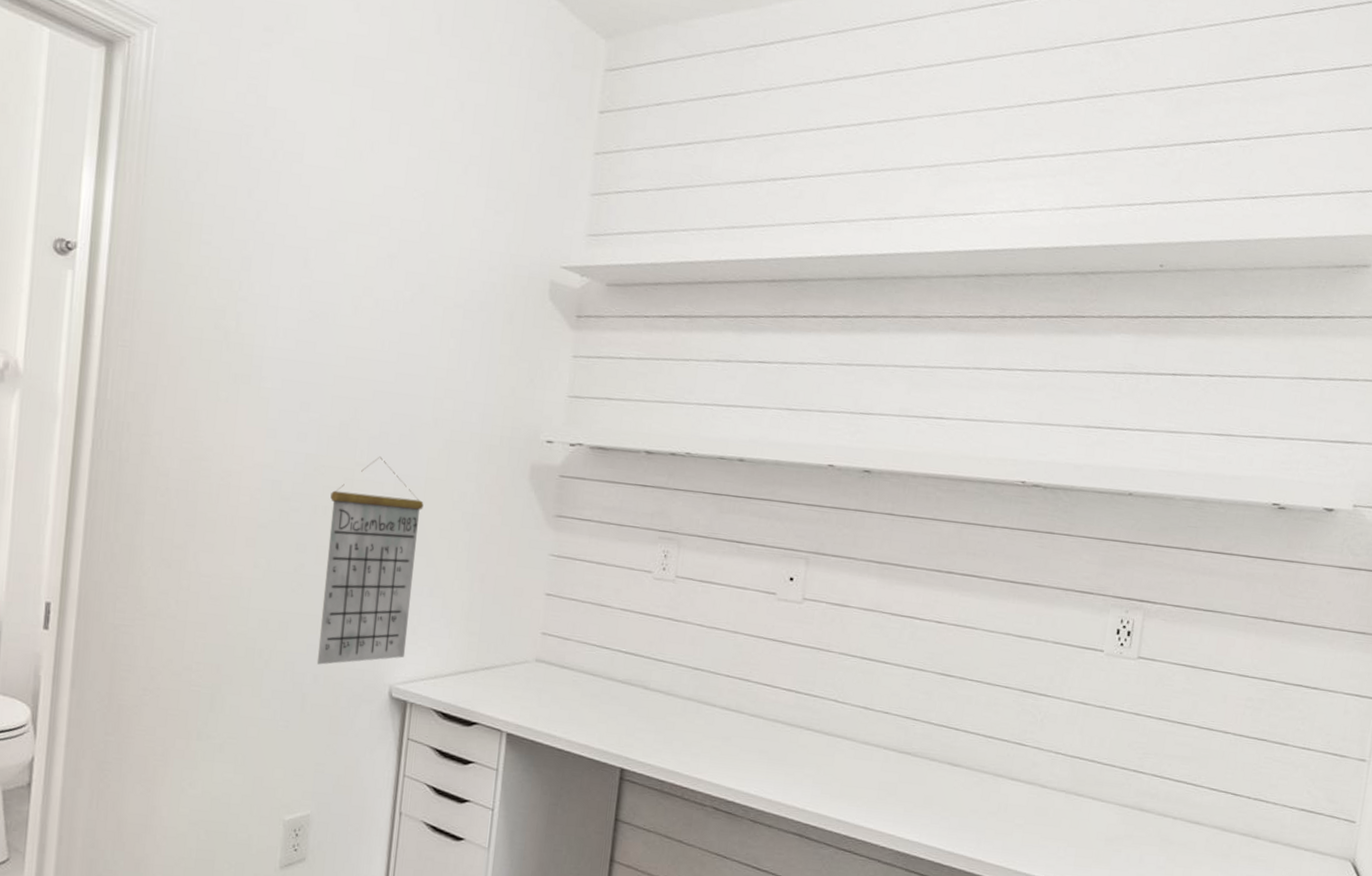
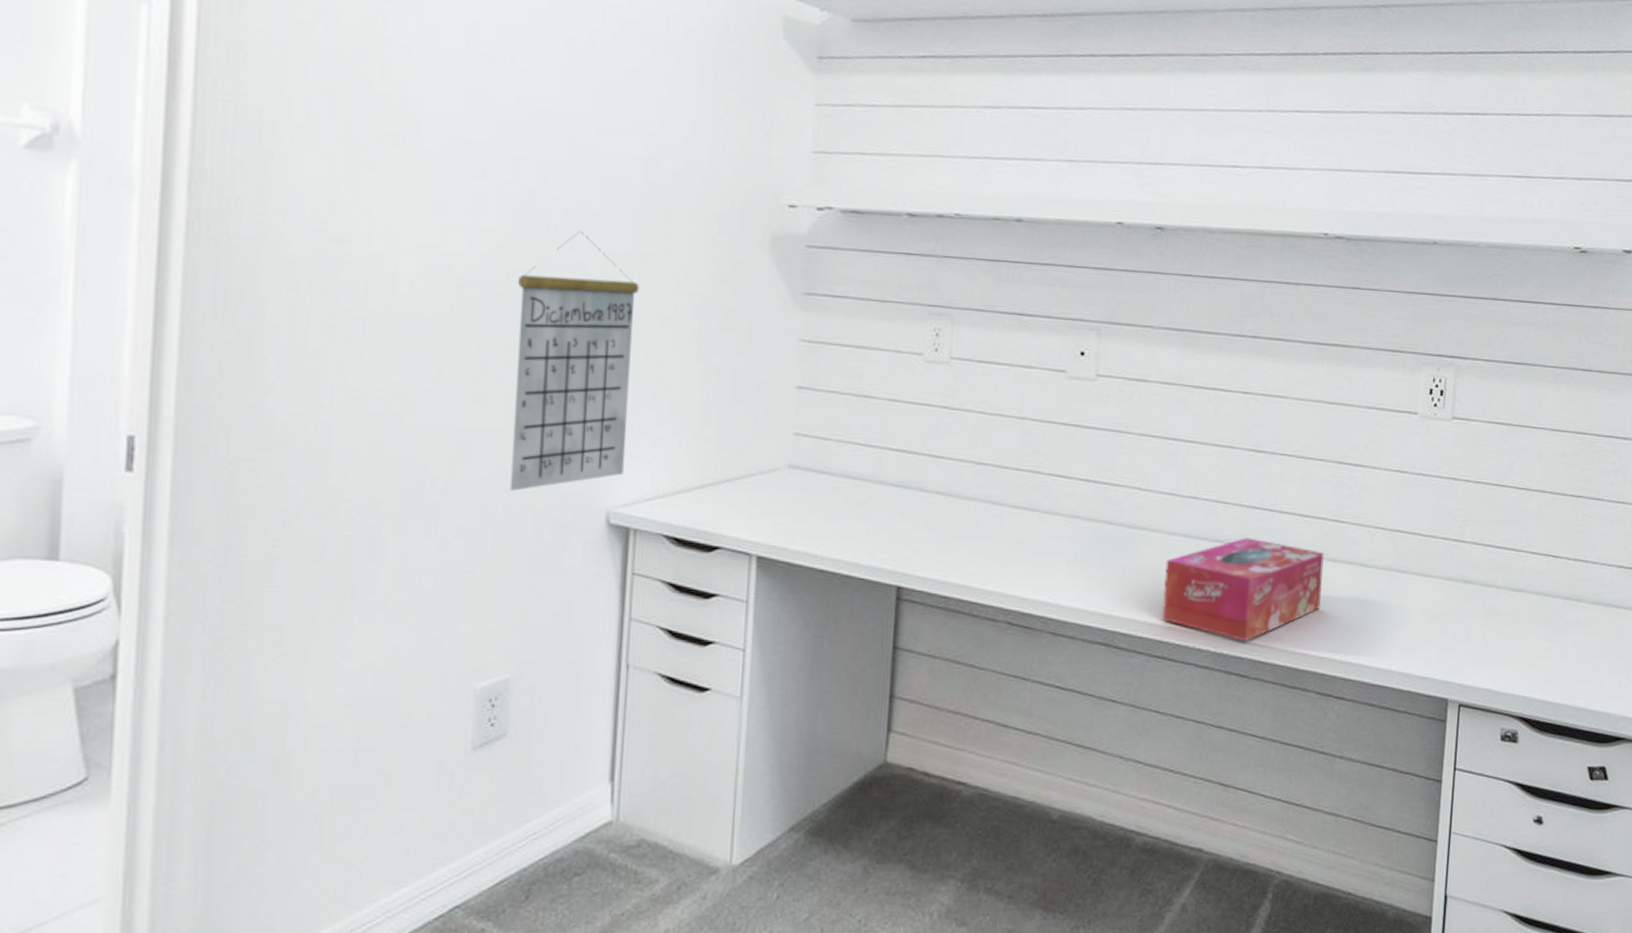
tissue box: none [850,752,1005,845] -> present [1162,538,1324,642]

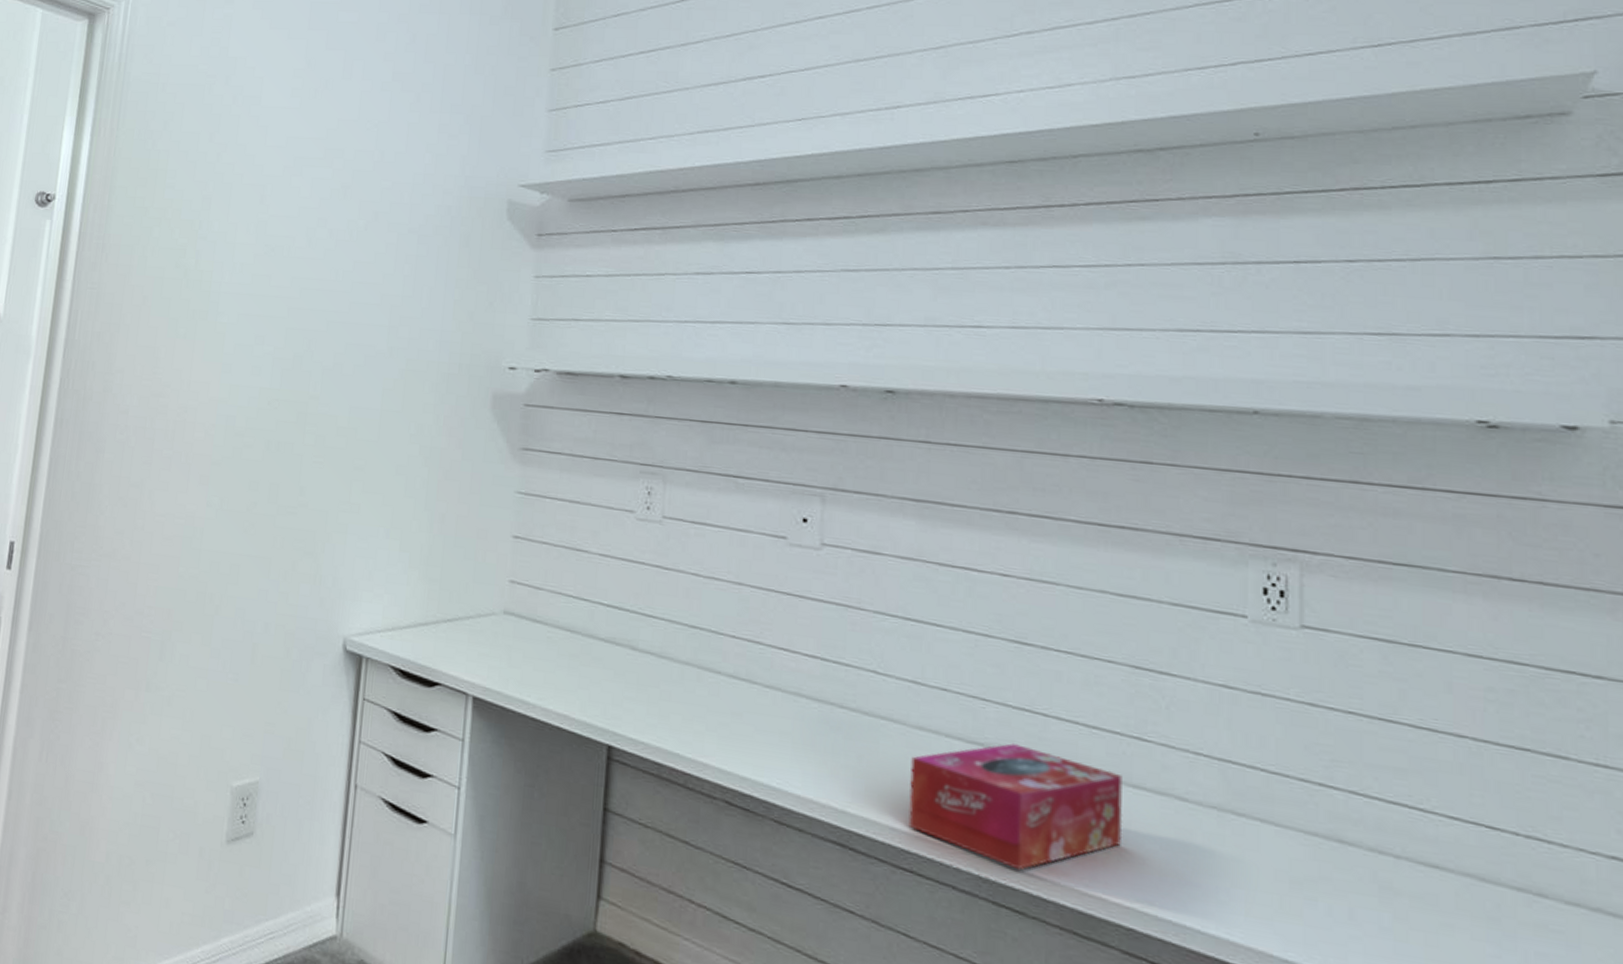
calendar: present [509,230,640,491] -> none [268,389,379,612]

